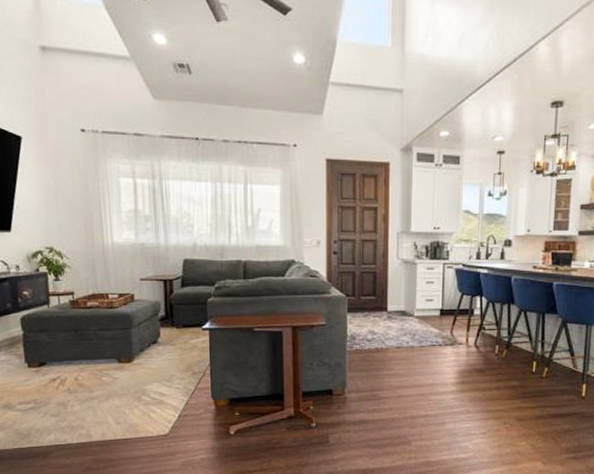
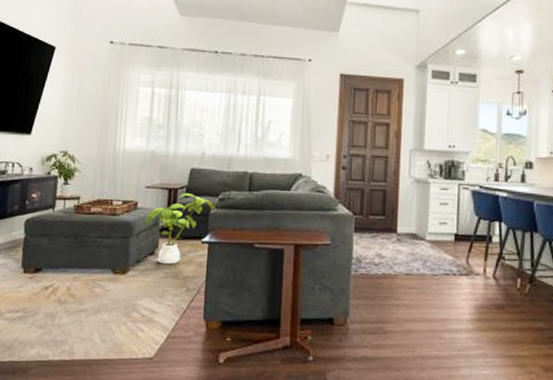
house plant: none [144,284,213,352] -> present [145,193,216,265]

